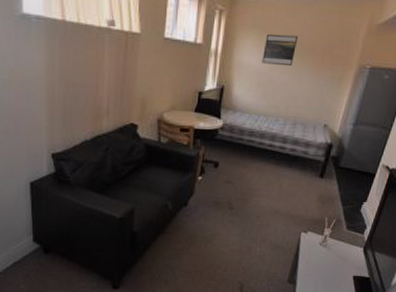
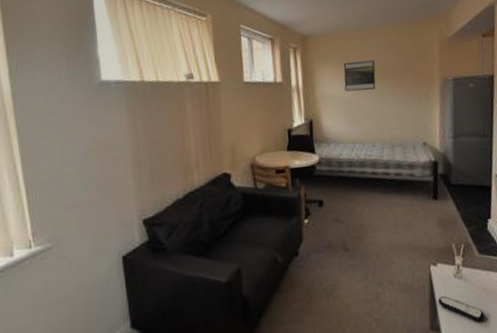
remote control: none [300,258,337,283] -> present [438,296,485,322]

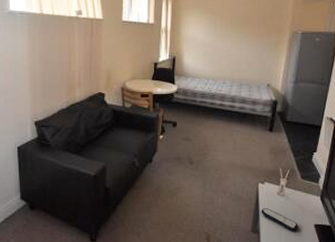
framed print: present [343,60,376,92] -> none [206,11,235,36]

